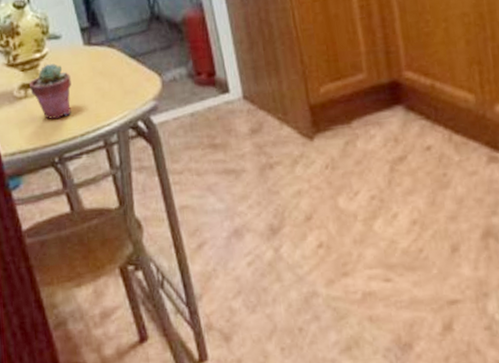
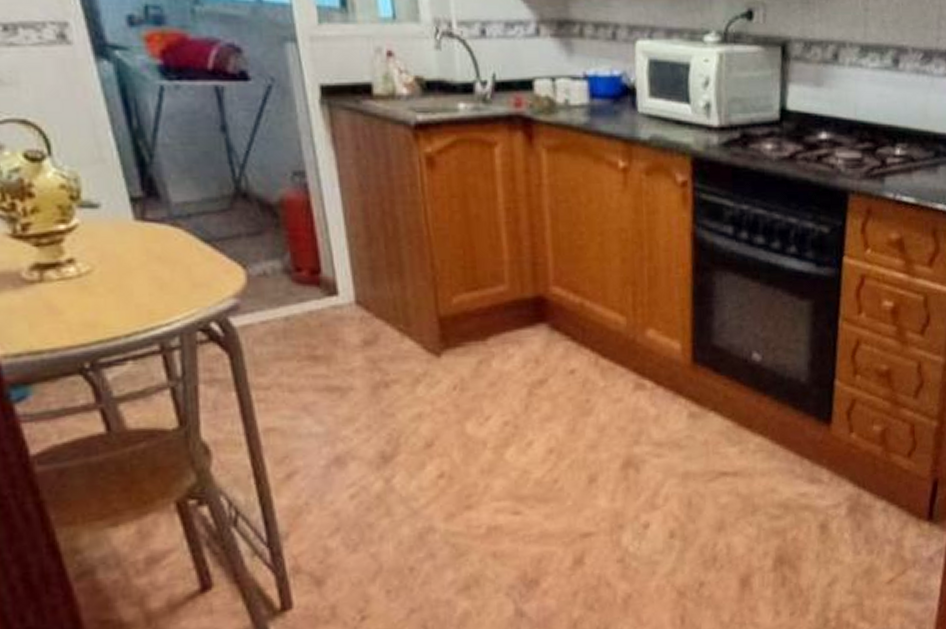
potted succulent: present [28,63,72,119] -> none [46,239,114,313]

